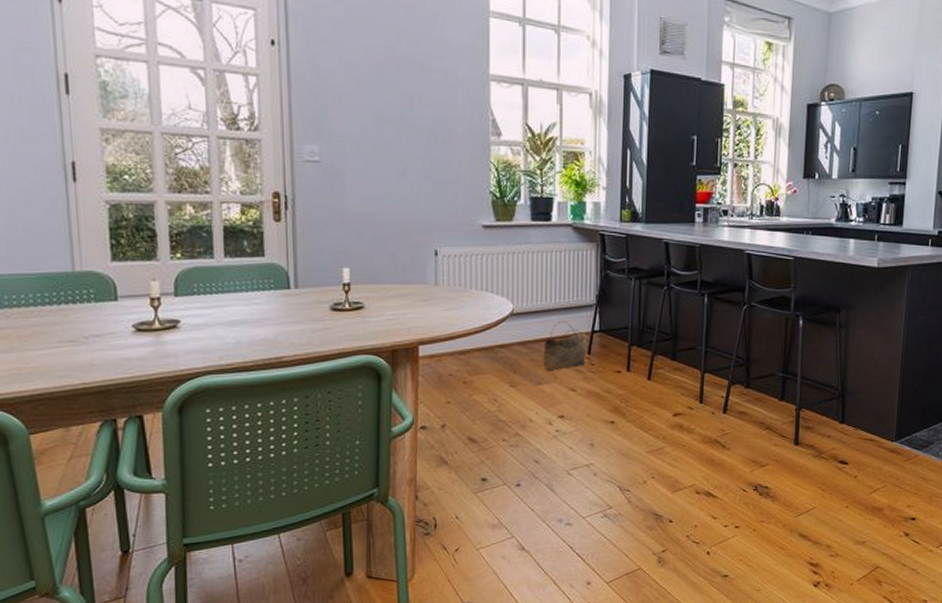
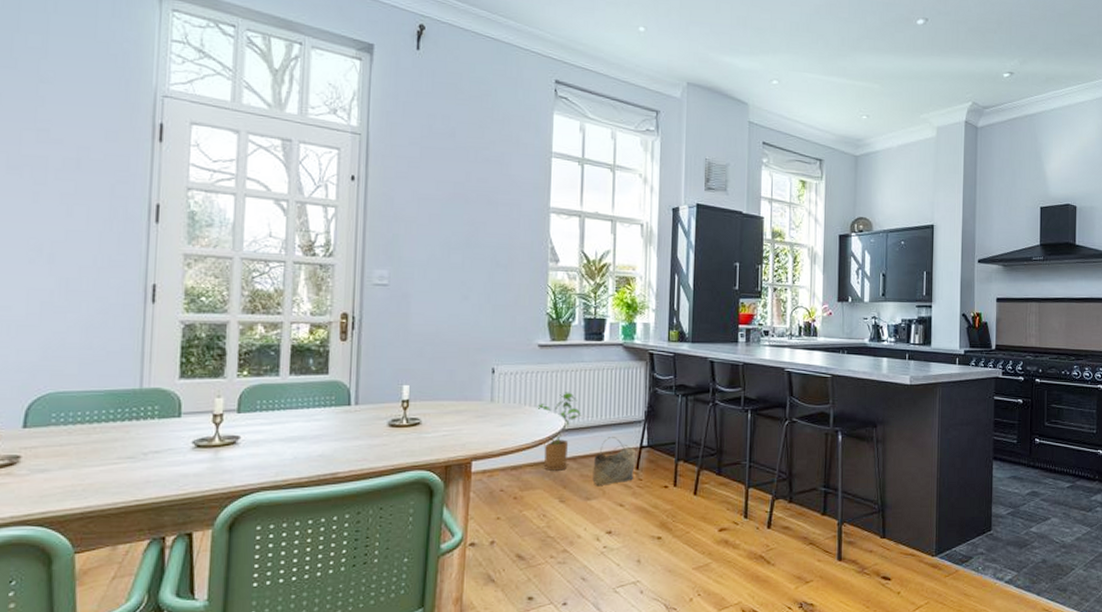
house plant: none [483,275,530,355] -> present [537,392,581,471]

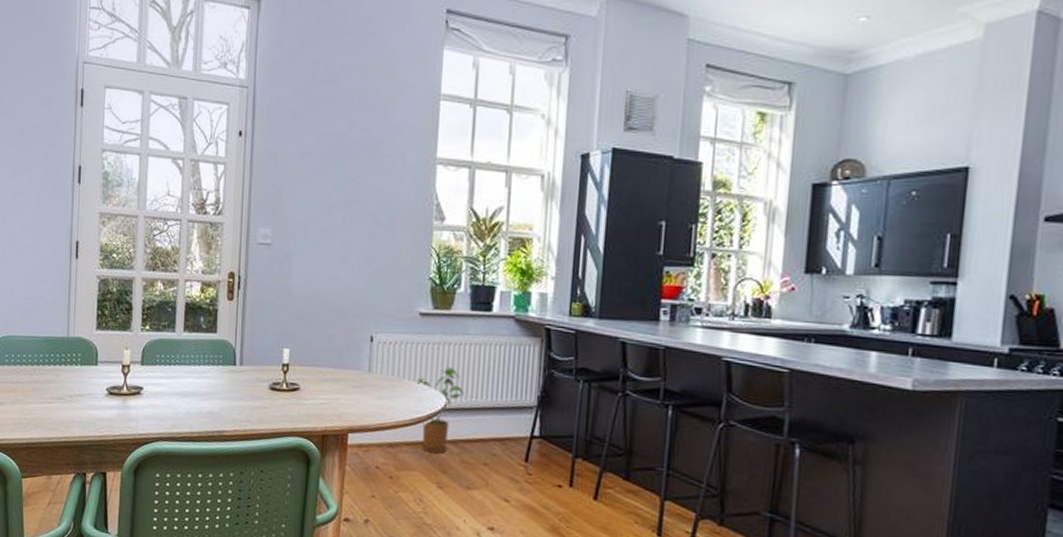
basket: present [592,437,635,487] -> none [474,421,525,476]

